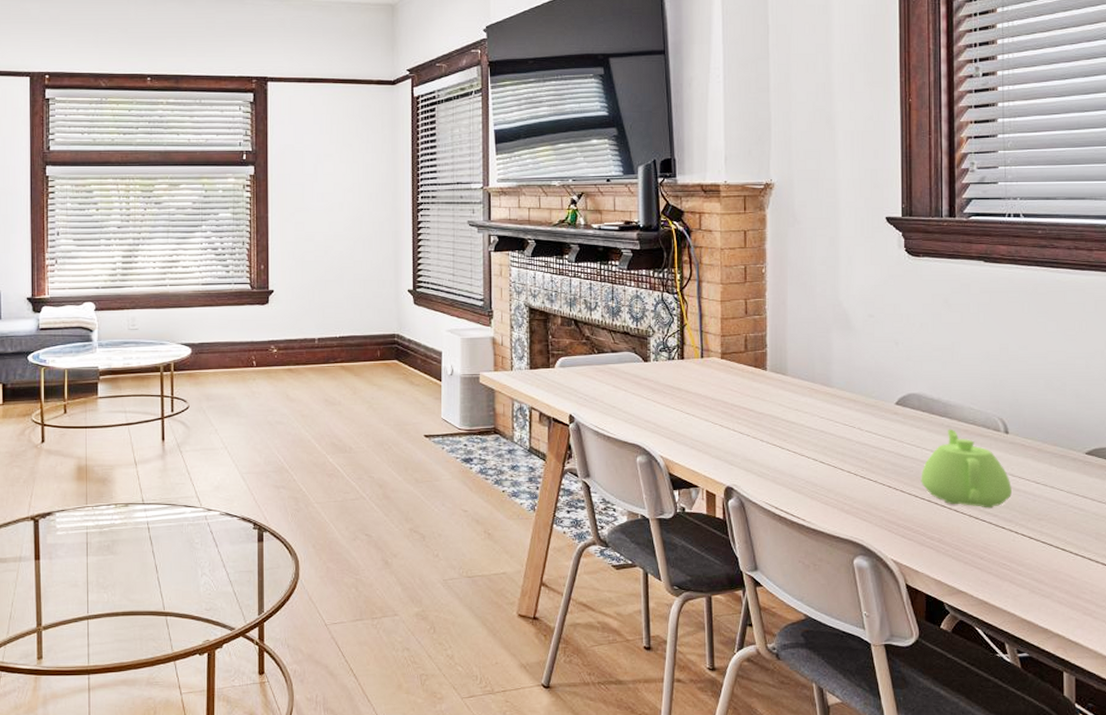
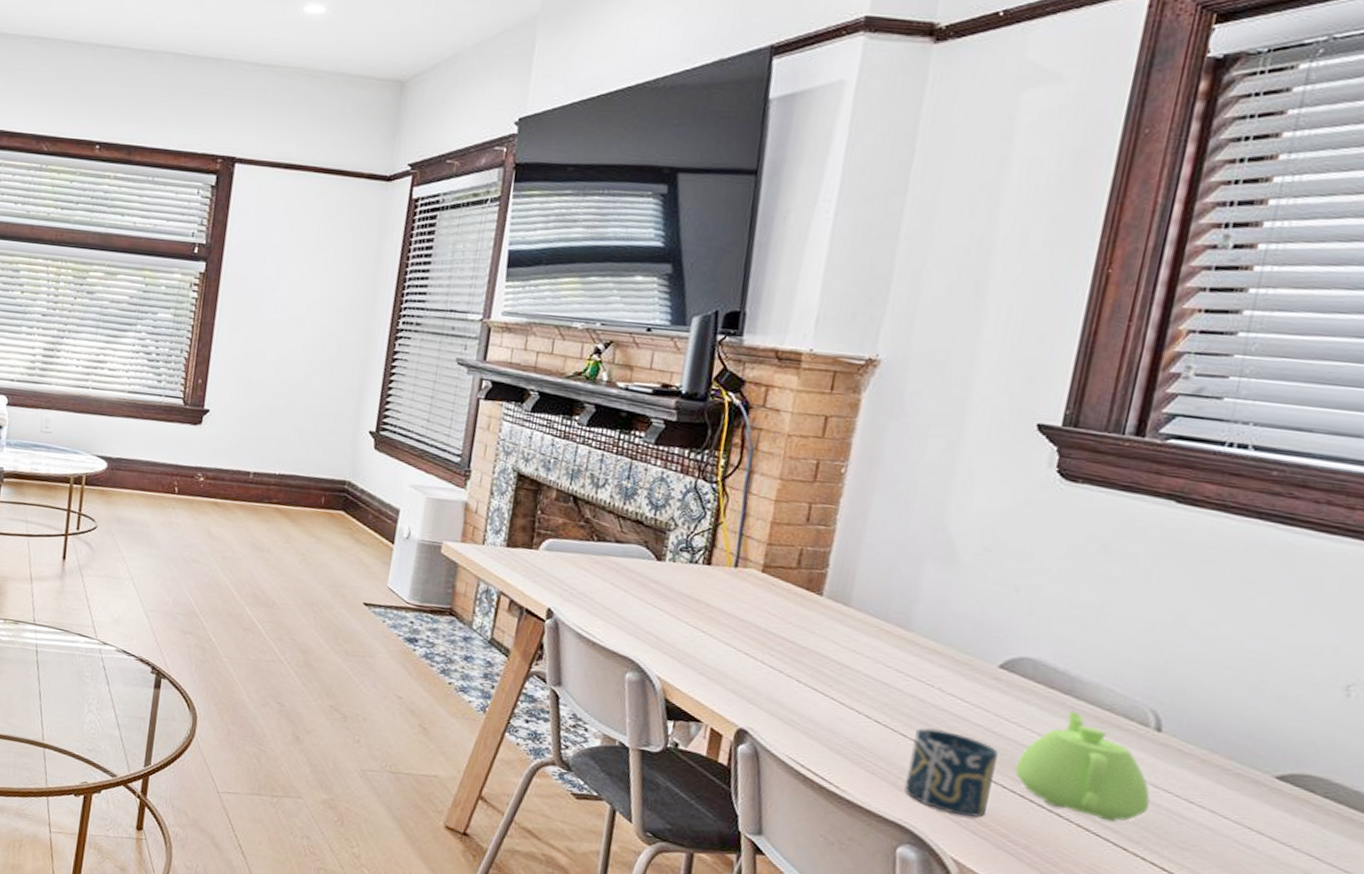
cup: none [850,460,908,525] -> present [904,728,998,817]

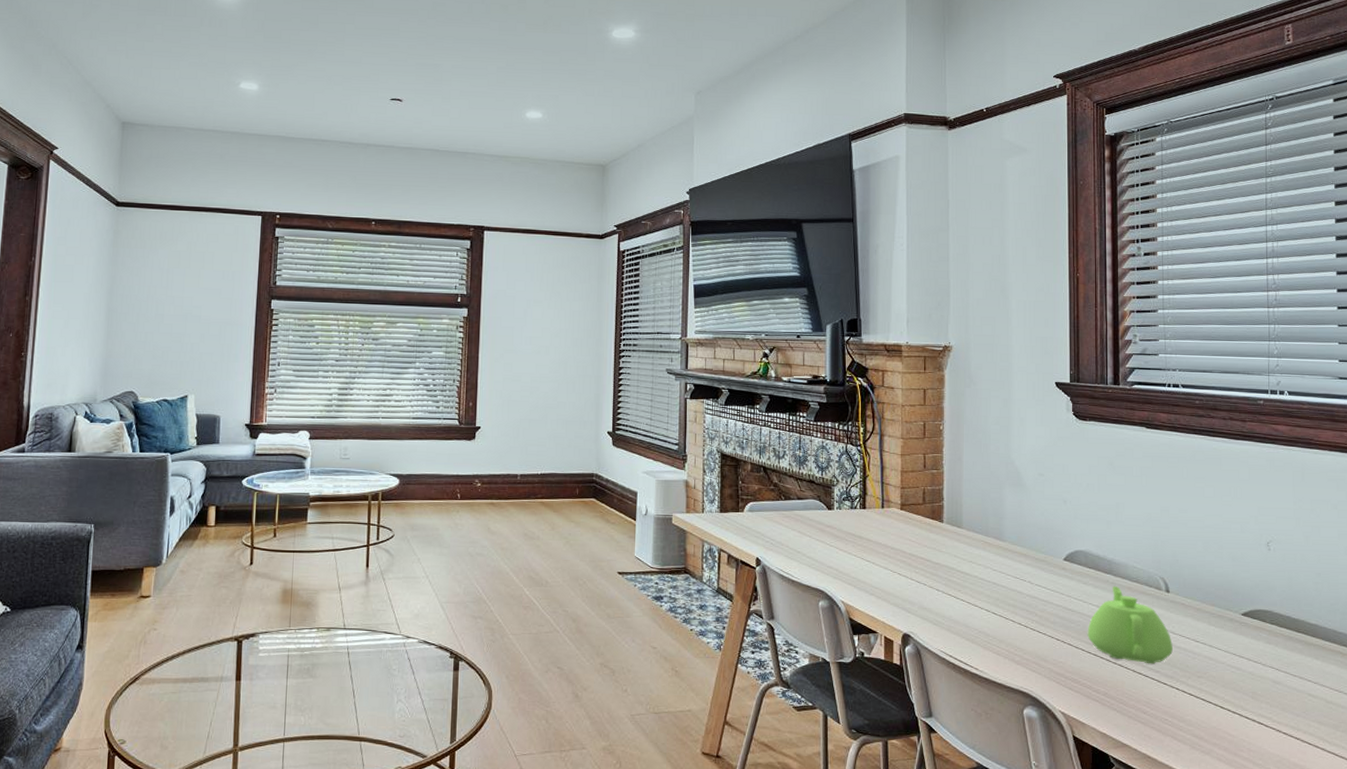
cup: present [904,728,998,817] -> none [1020,613,1075,677]

